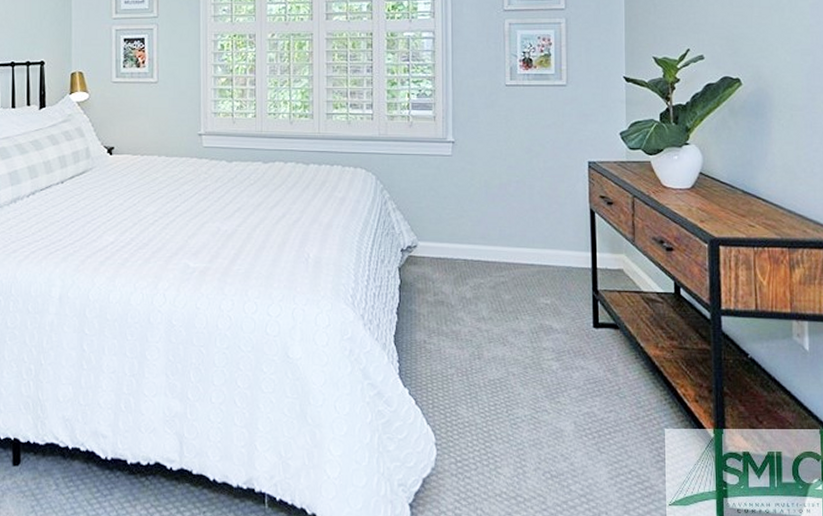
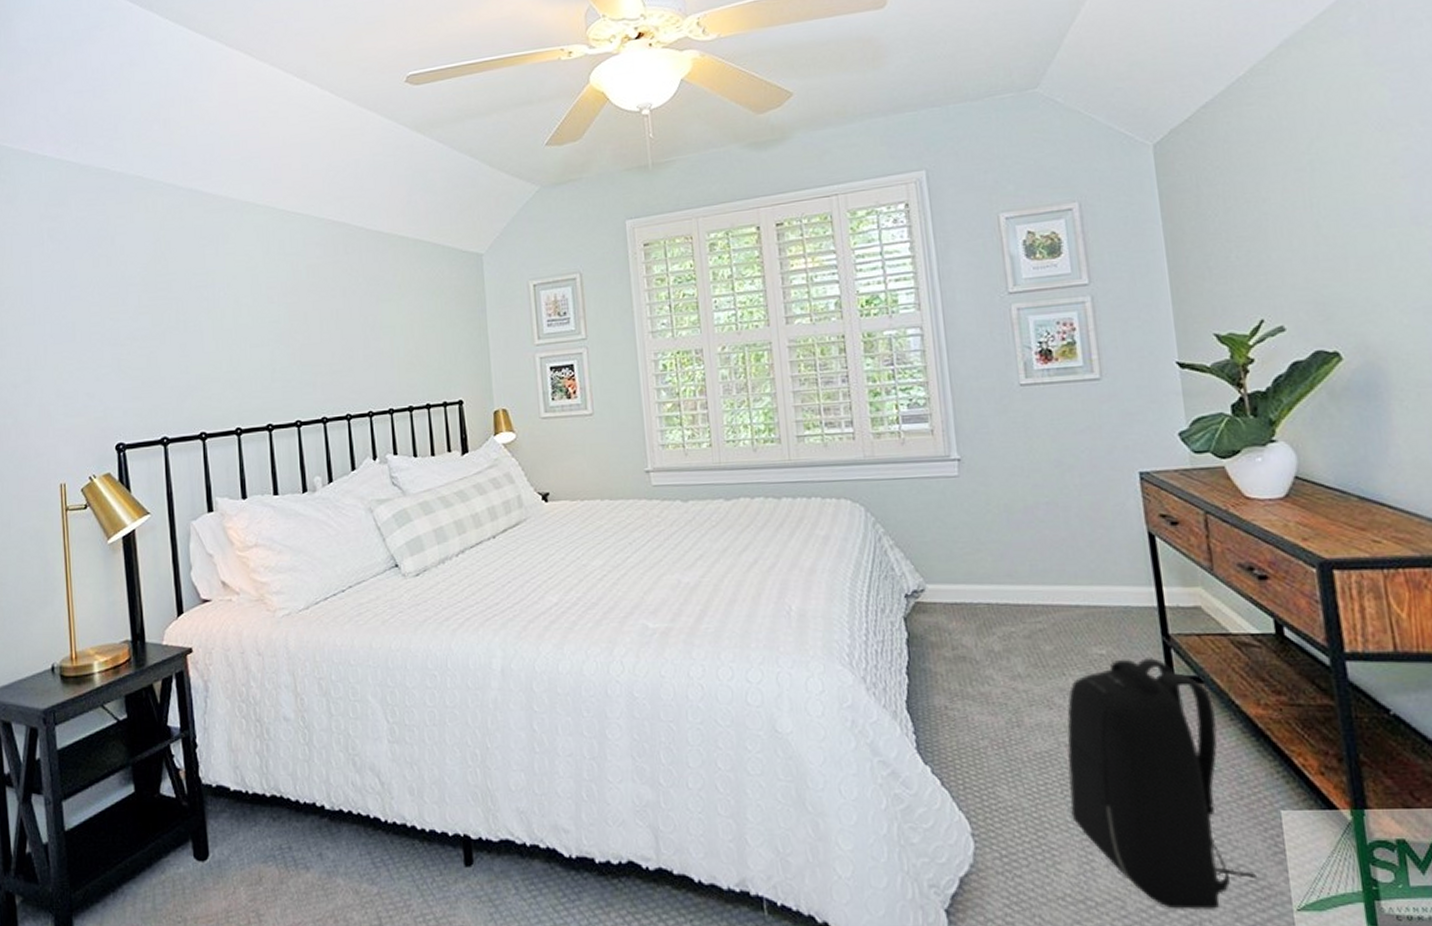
backpack: none [512,308,643,504] -> present [1066,658,1257,909]

